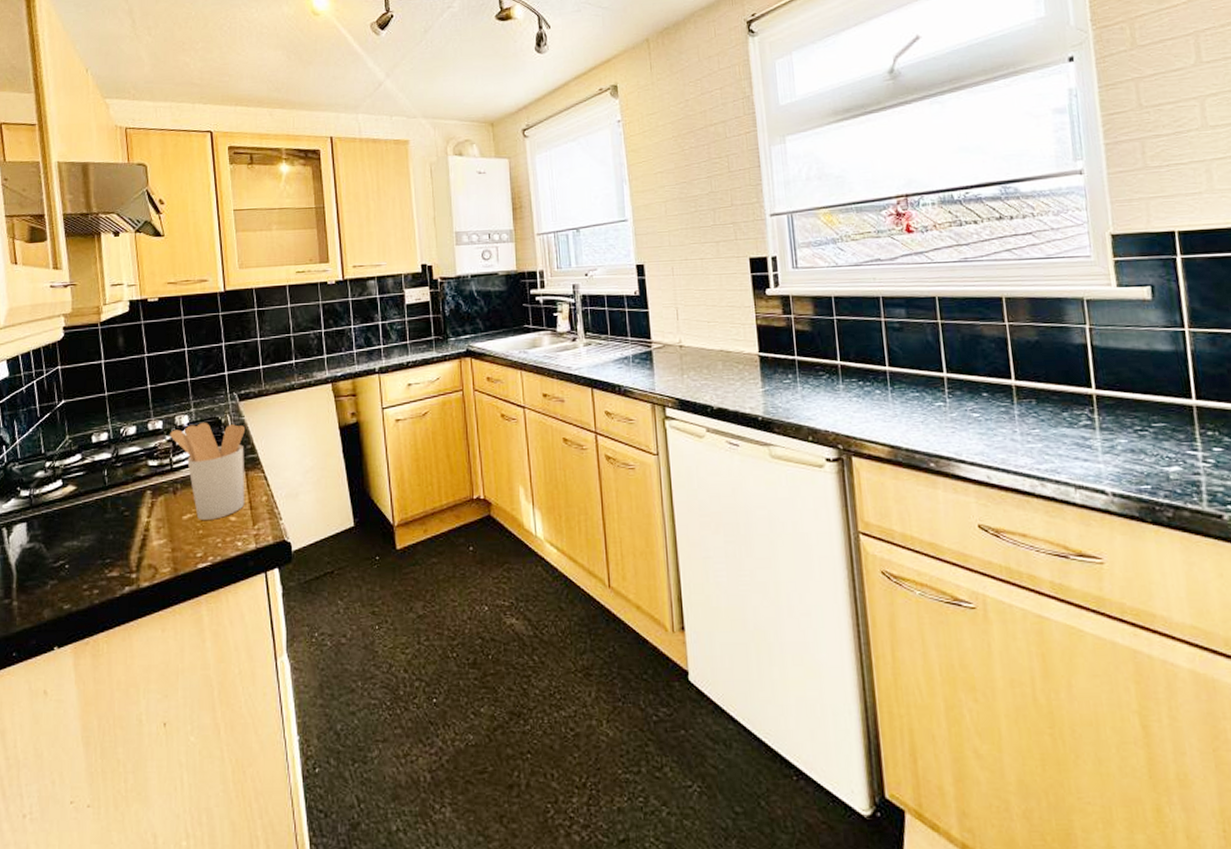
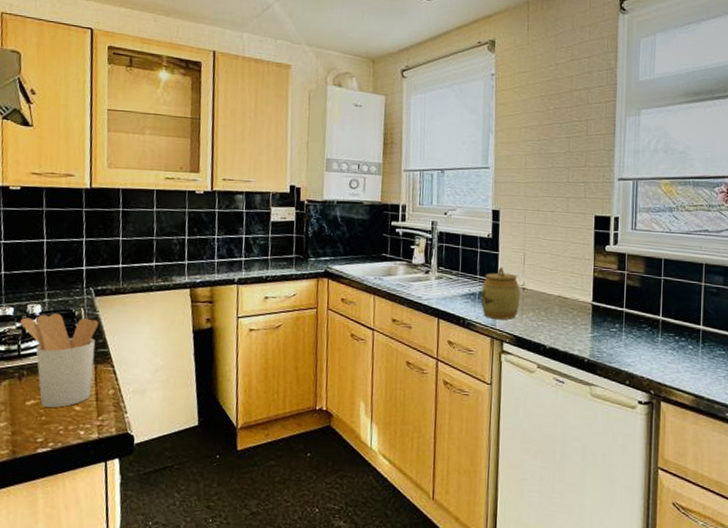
jar: none [634,324,679,384] -> present [480,266,521,320]

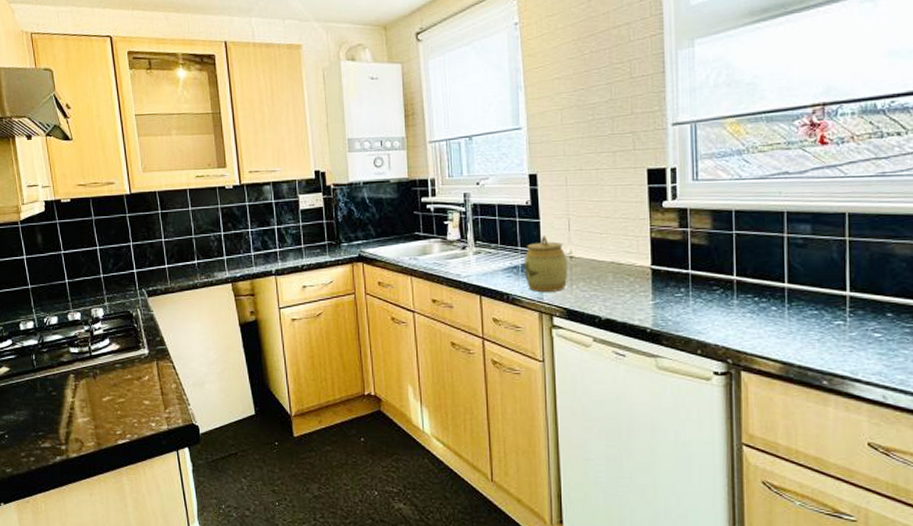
utensil holder: present [20,313,98,408] -> none [88,315,157,402]

